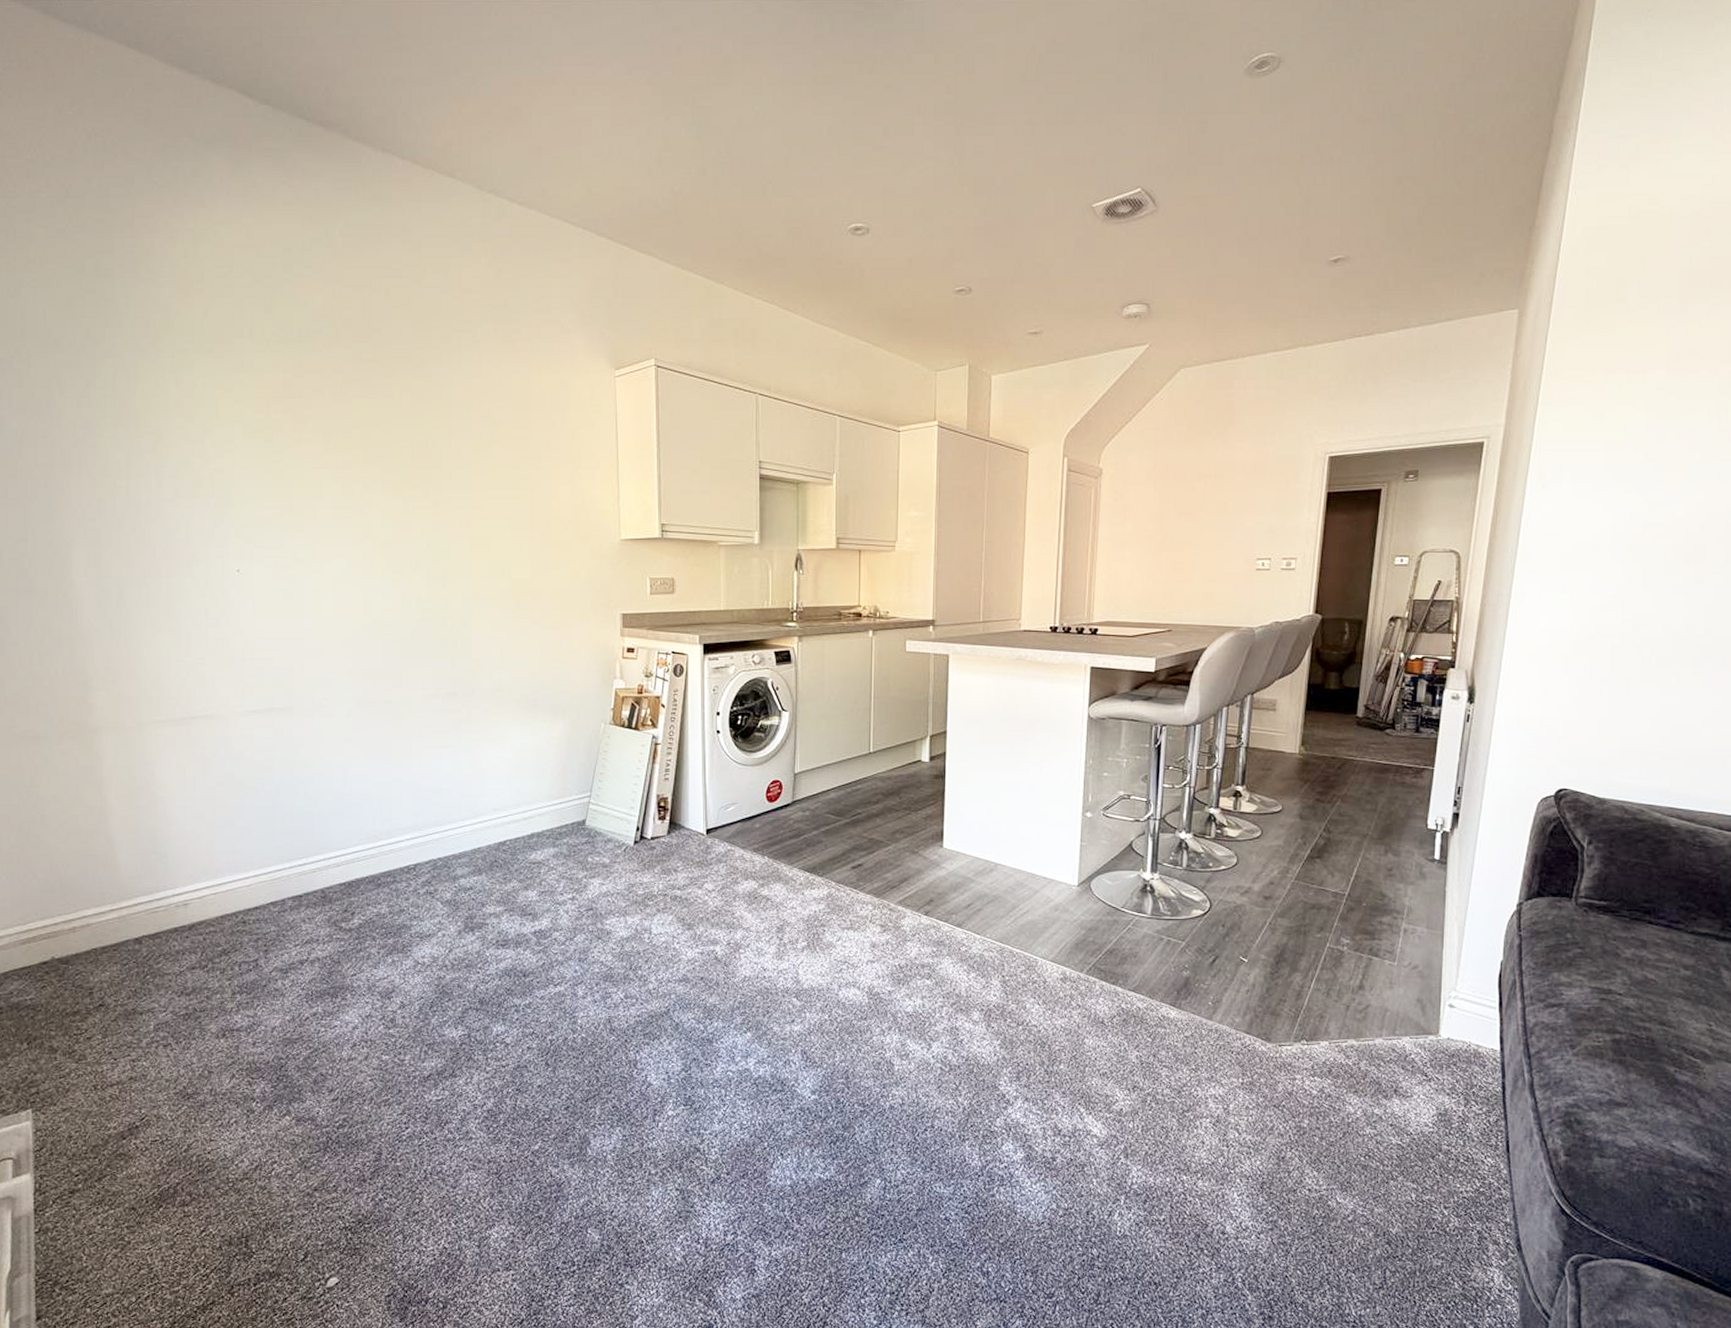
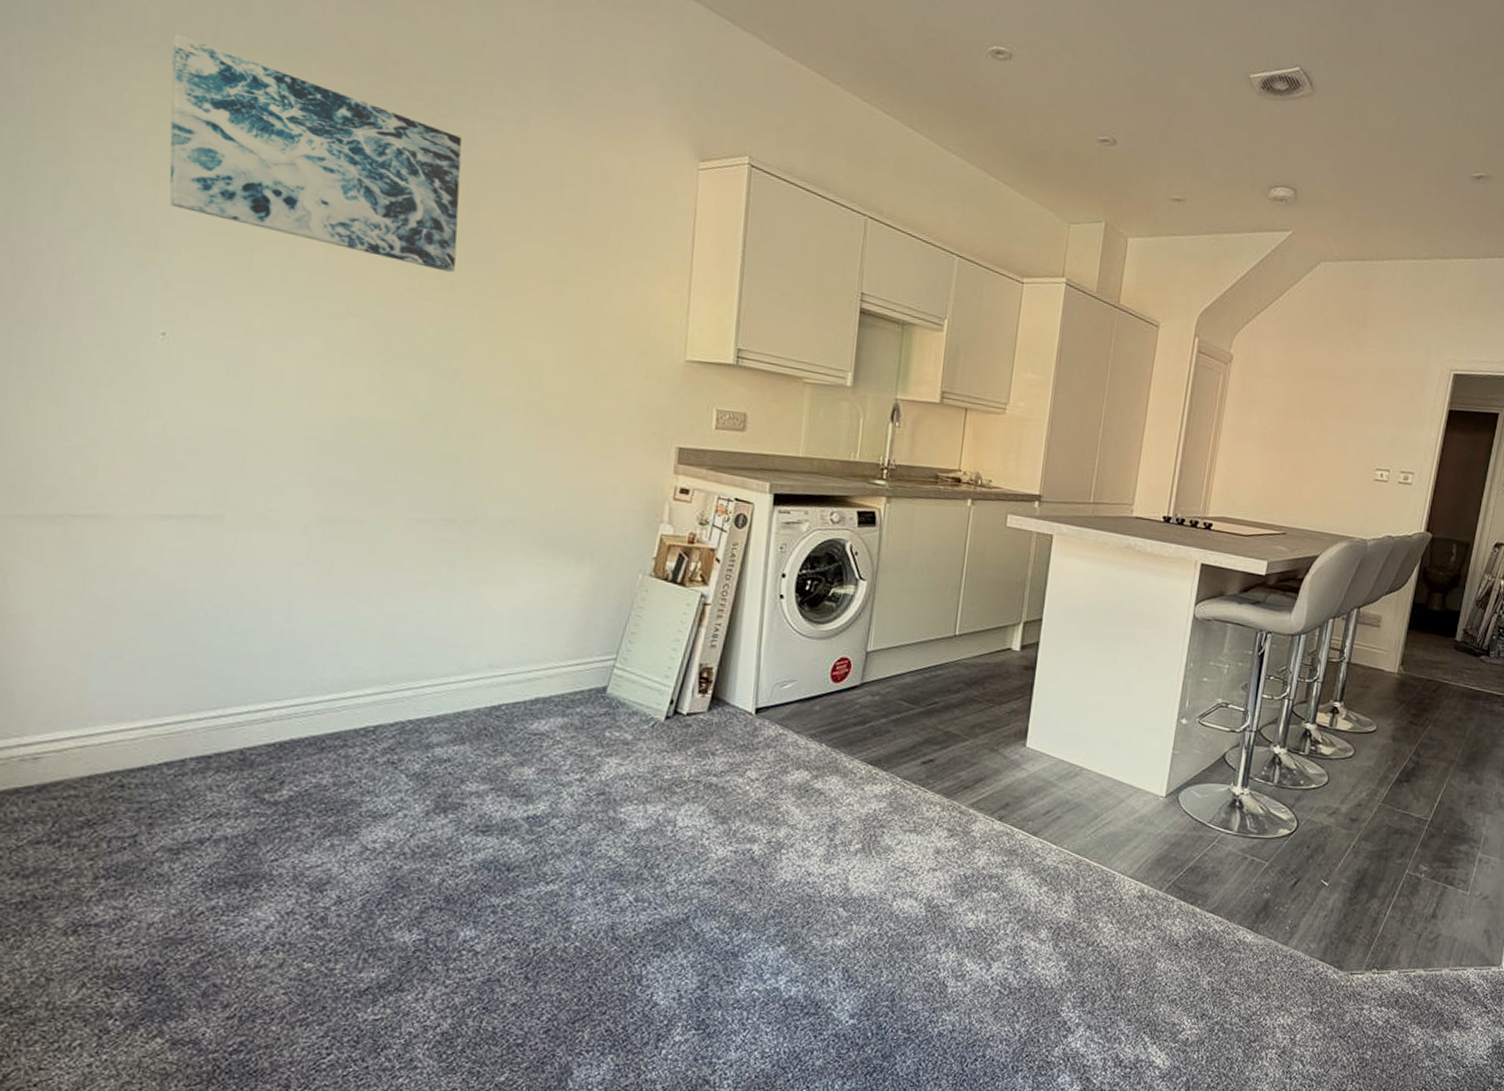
wall art: none [222,337,438,493] -> present [169,34,462,273]

